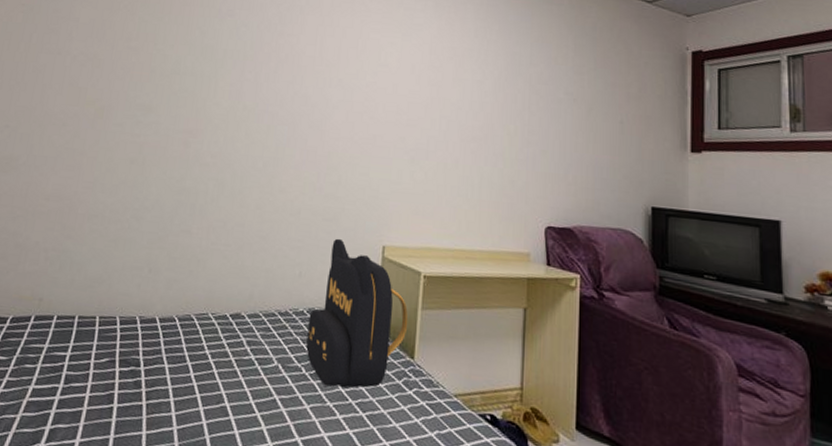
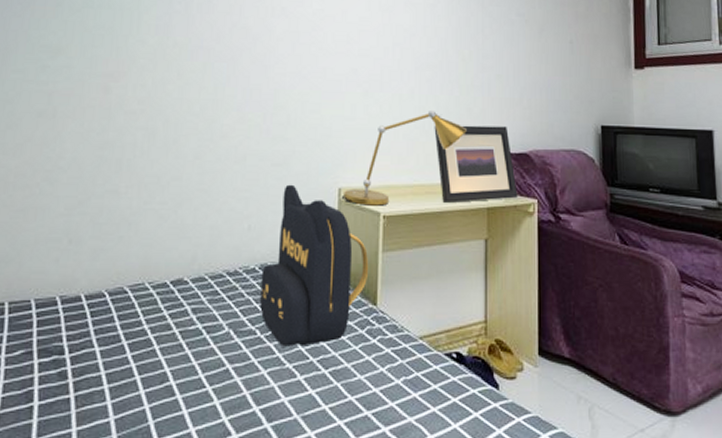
desk lamp: none [384,180,509,266] -> present [341,111,467,206]
picture frame: none [477,195,560,272] -> present [434,125,518,204]

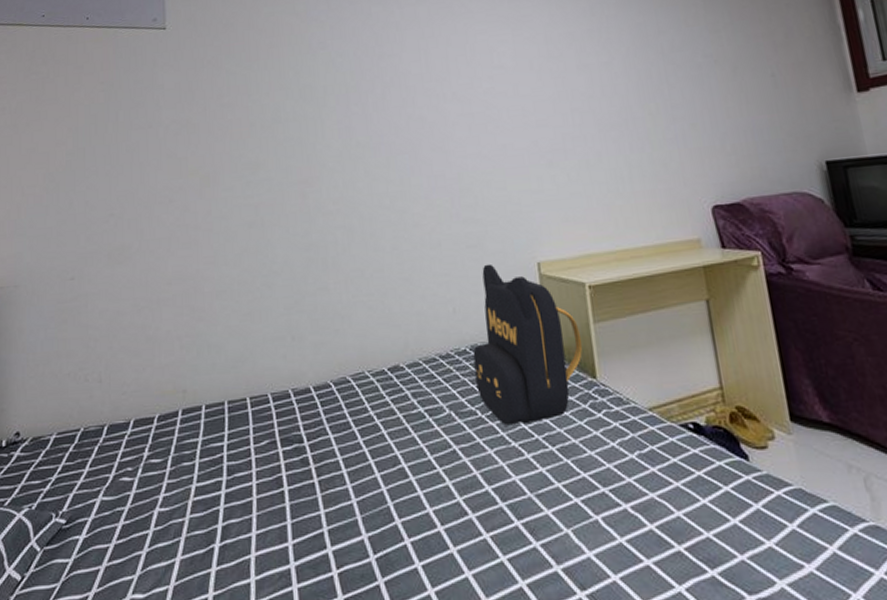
desk lamp: present [341,111,467,206] -> none [541,171,666,278]
picture frame: present [434,125,518,204] -> none [629,177,737,267]

